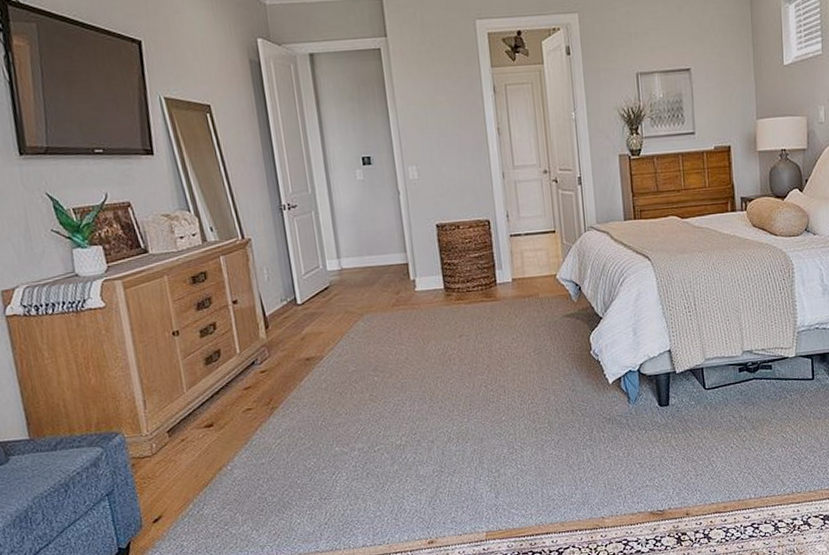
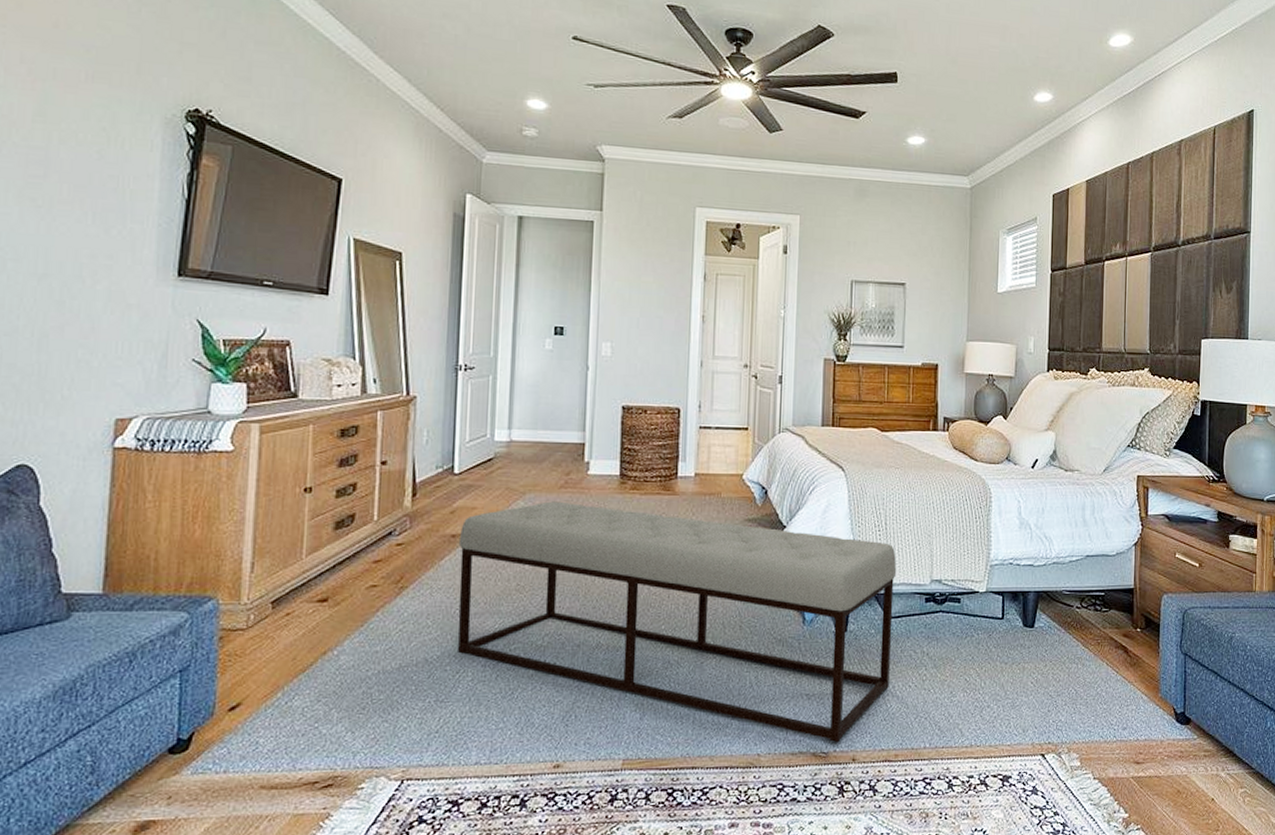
bench: none [312,318,713,502] -> present [457,501,897,743]

